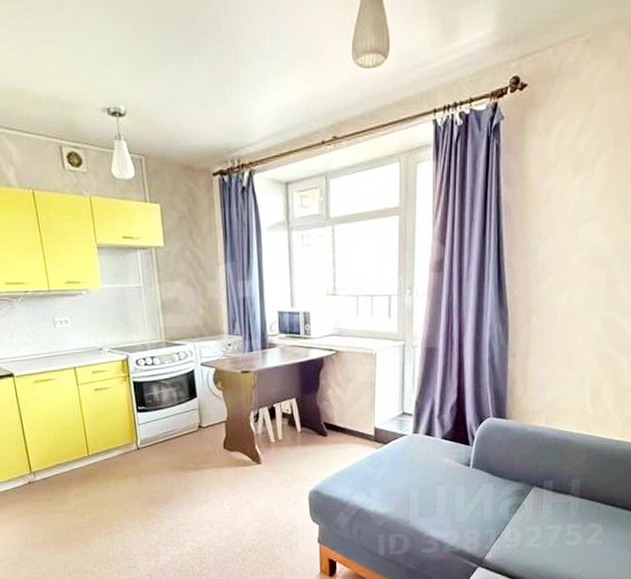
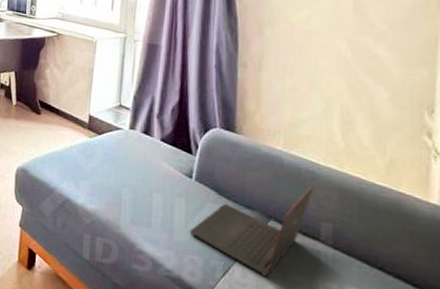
laptop: none [468,451,567,533] -> present [189,185,313,278]

